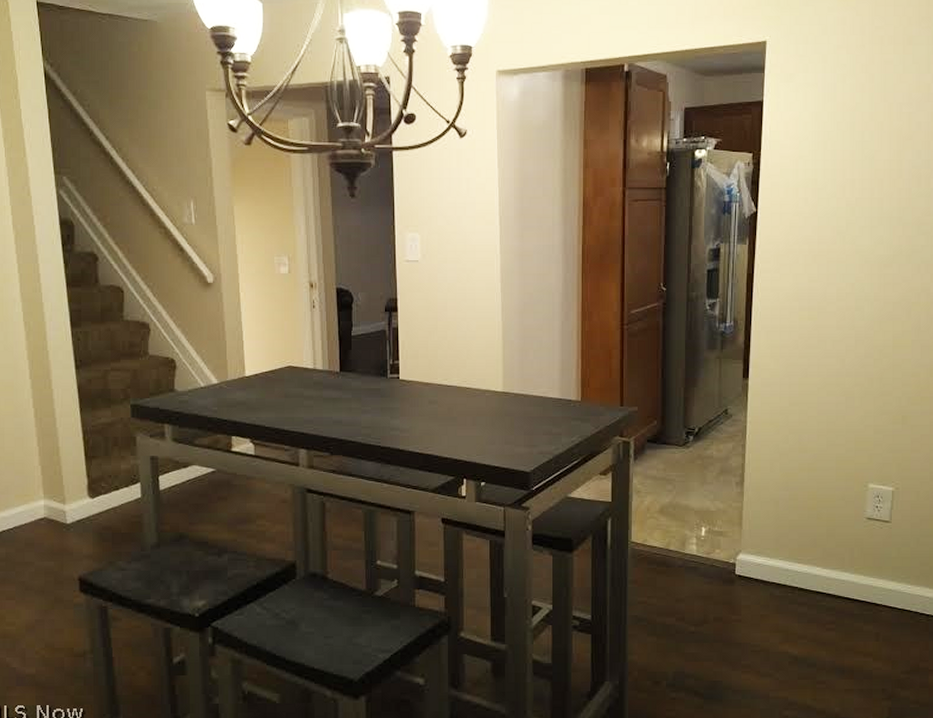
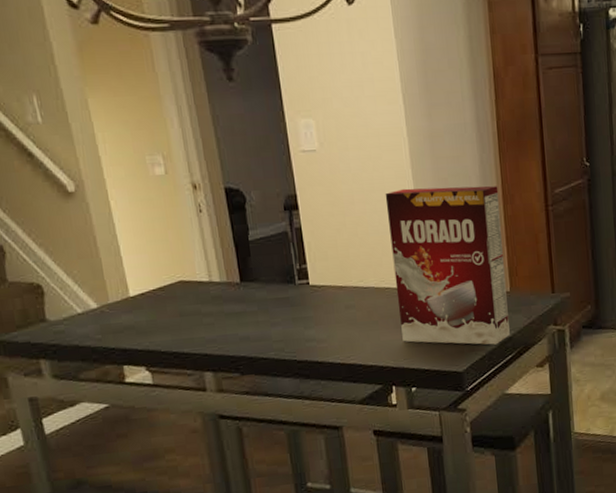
cereal box: none [475,300,578,450] -> present [385,186,510,345]

